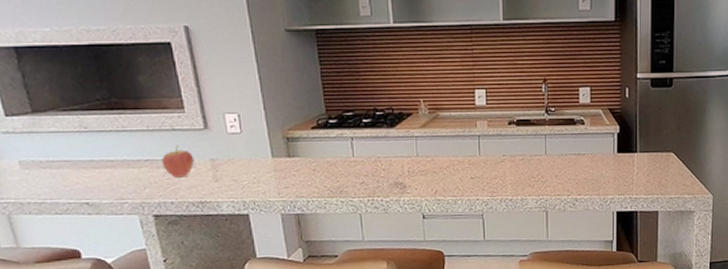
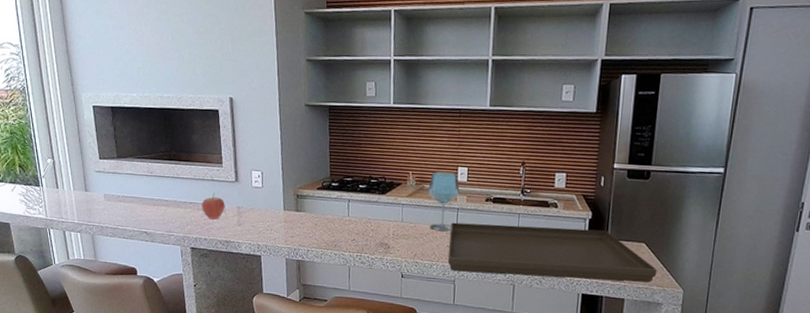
wine glass: none [443,96,479,163] -> present [428,172,460,232]
serving tray: none [472,144,687,204] -> present [447,222,658,283]

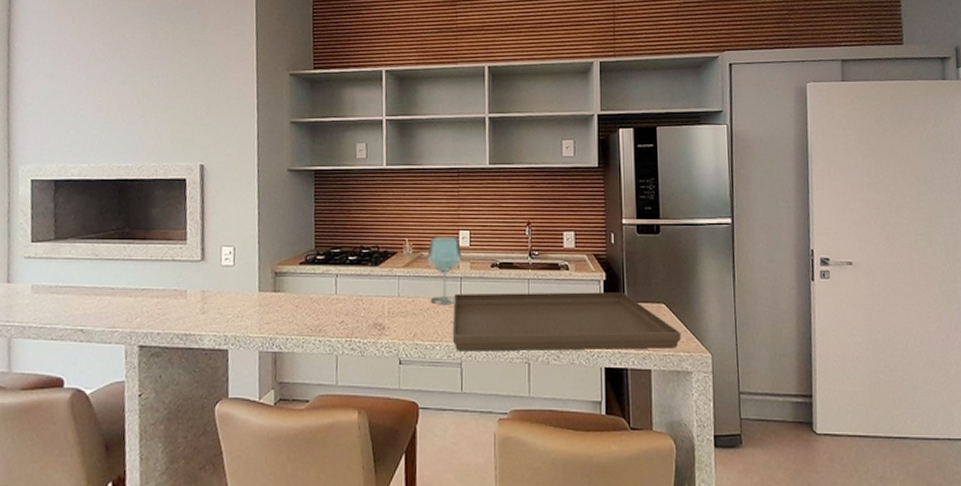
fruit: present [202,193,225,220] -> none [157,275,187,308]

